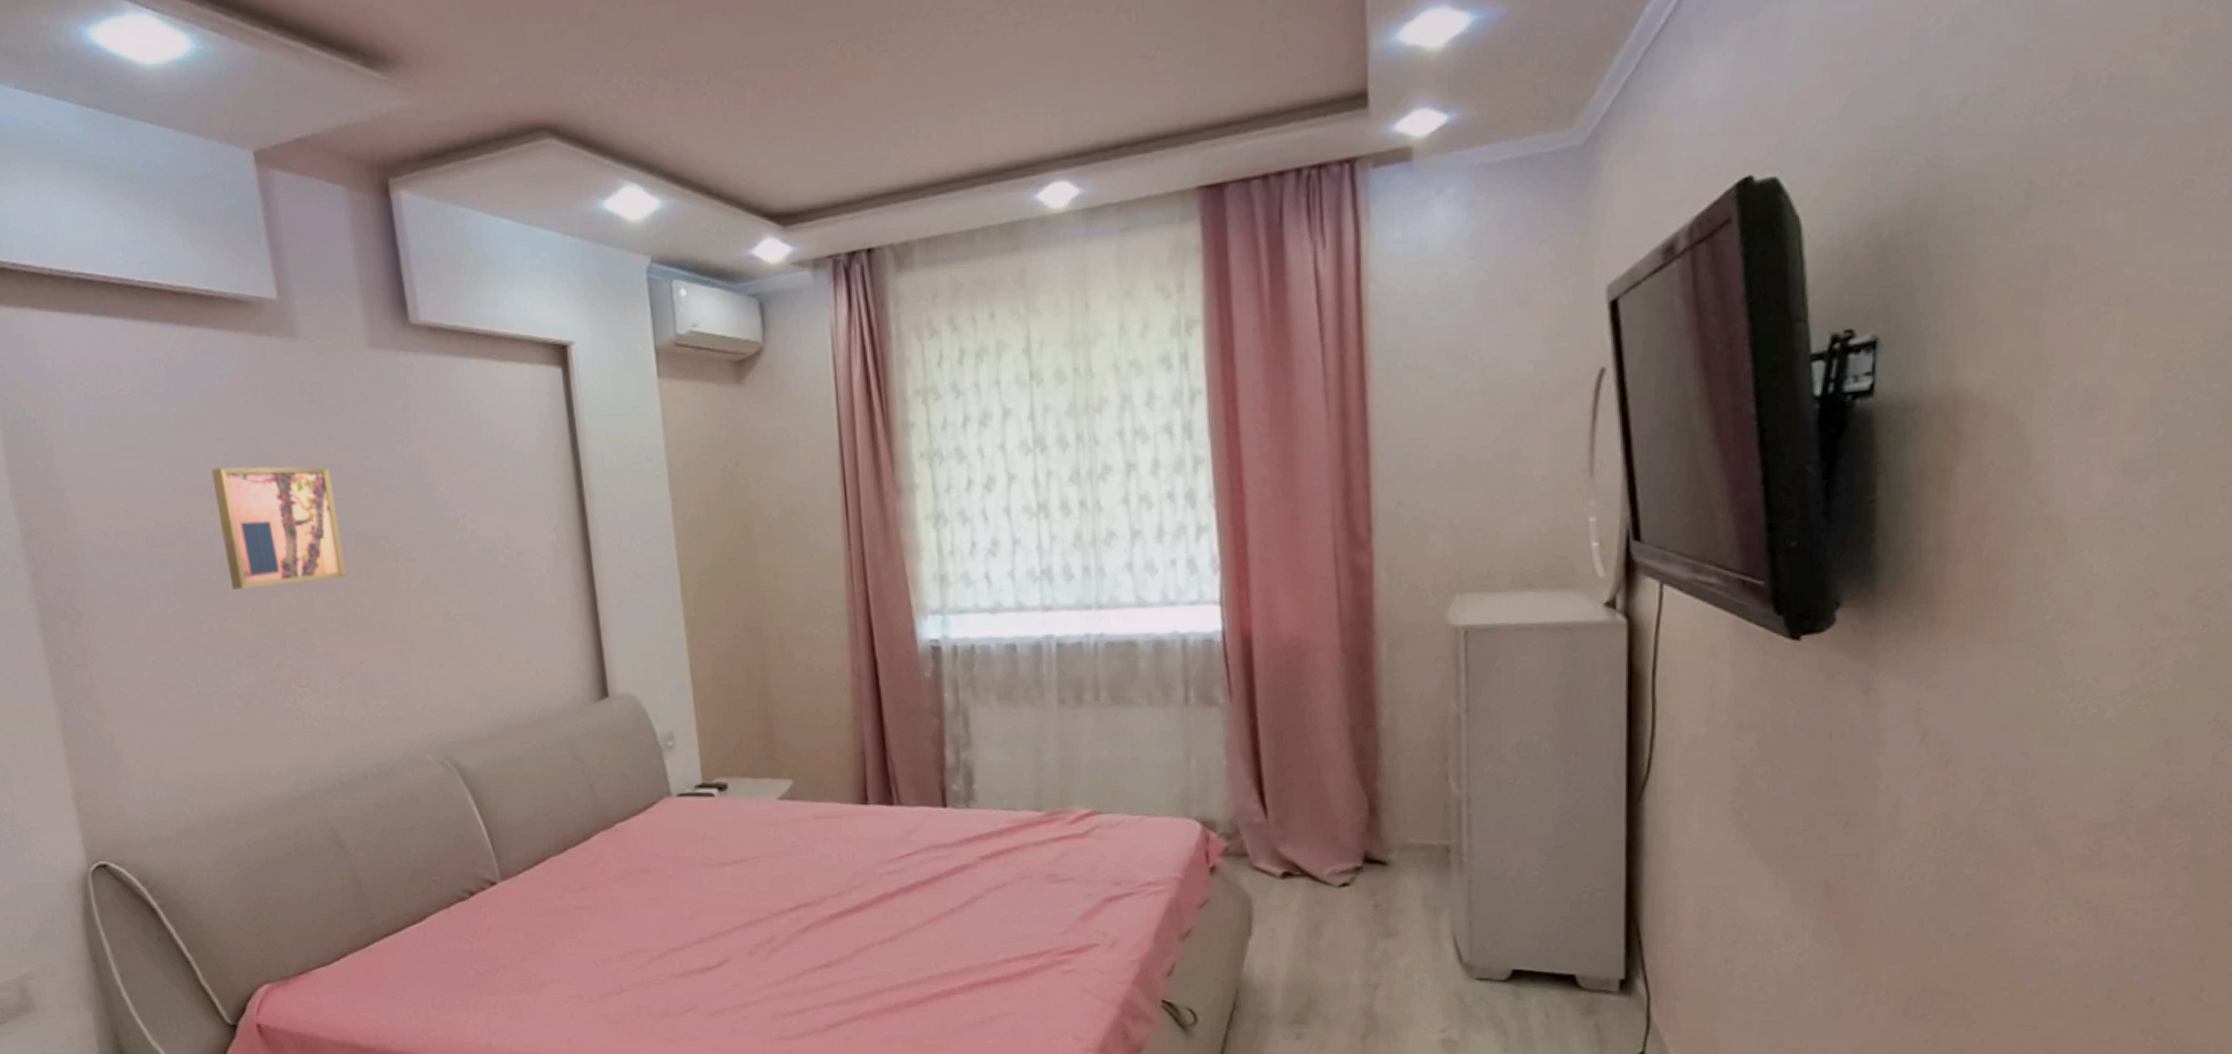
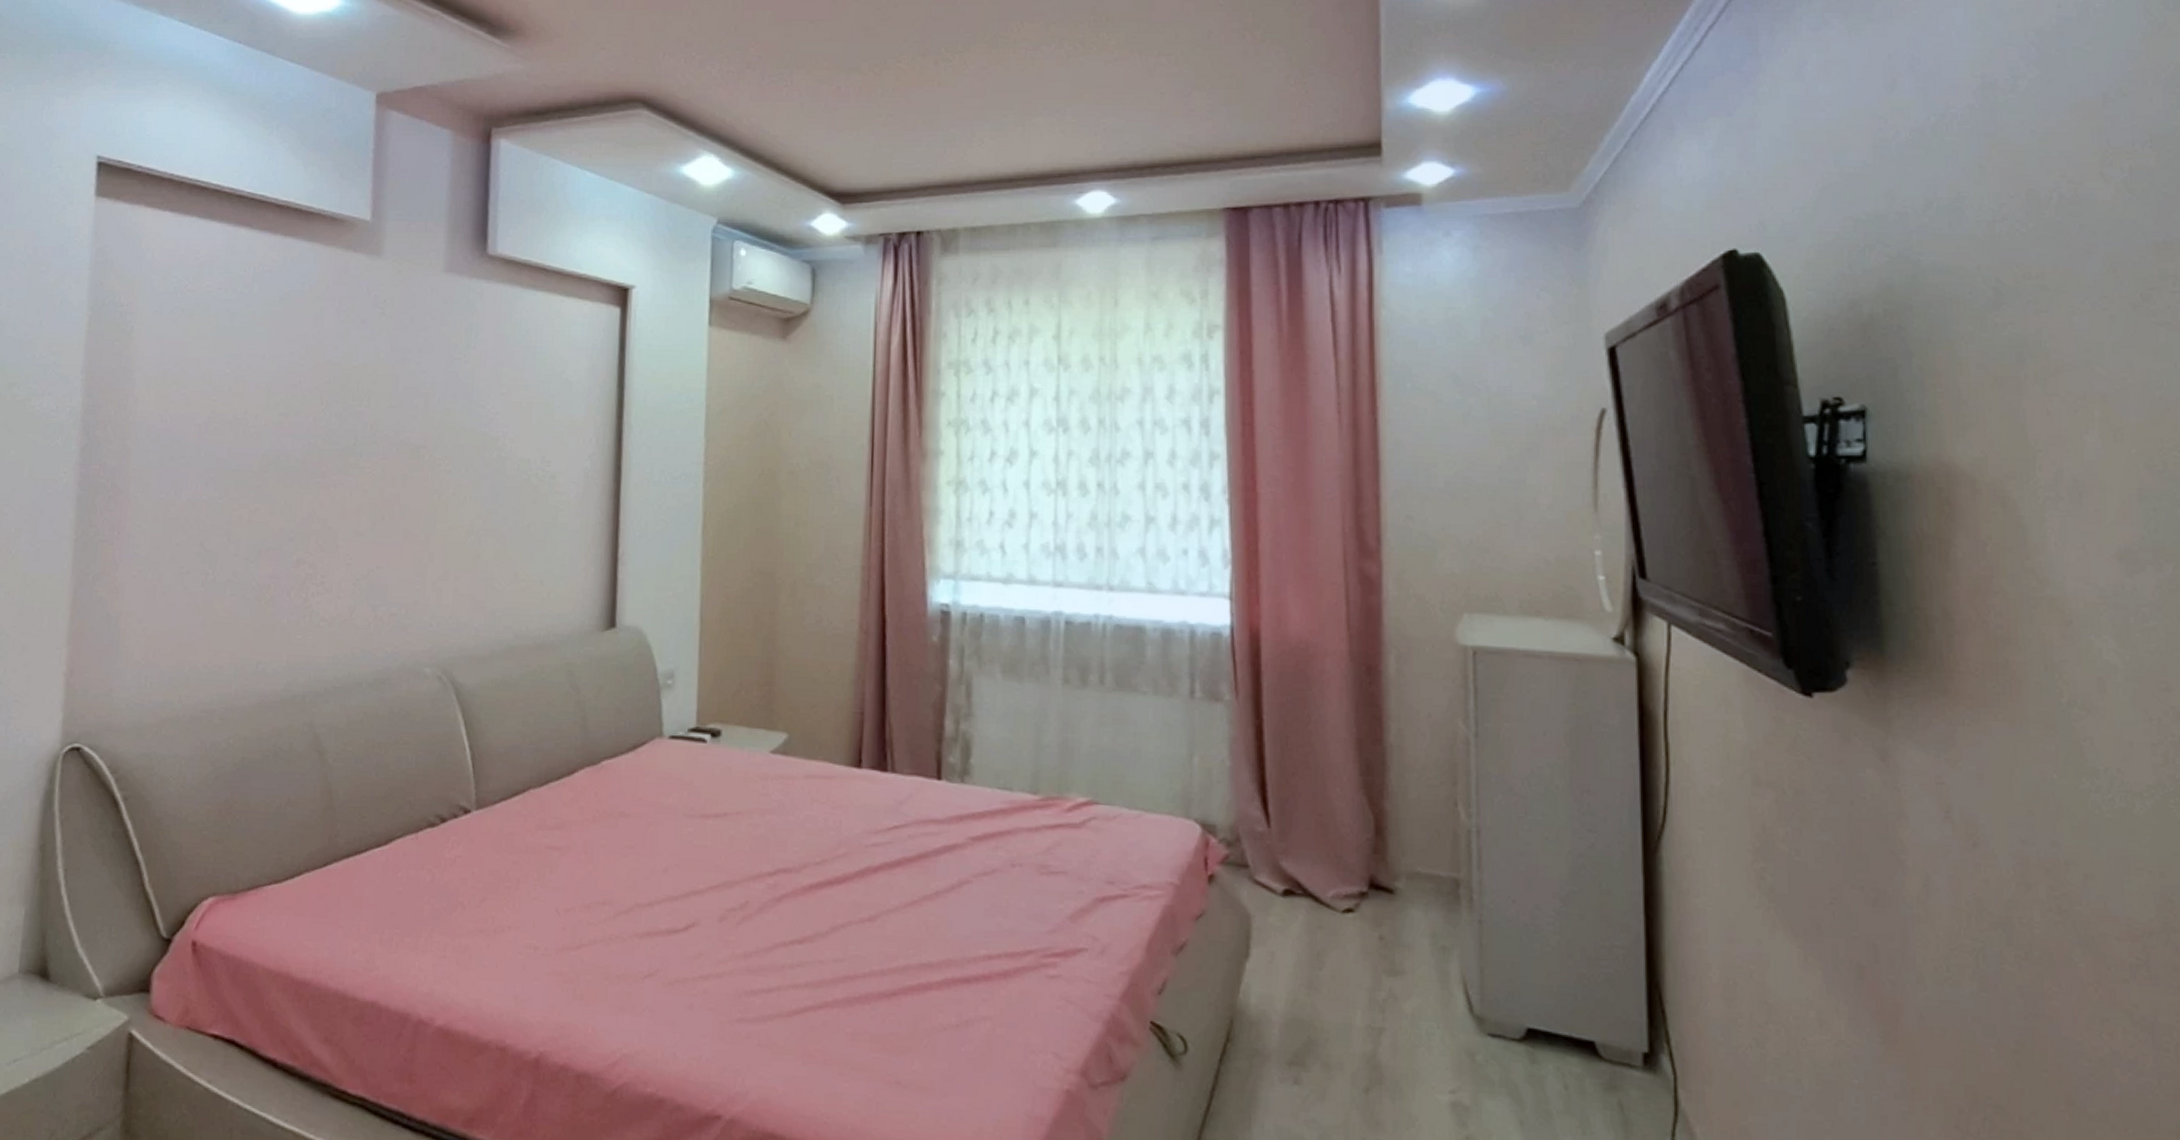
wall art: present [211,465,347,590] -> none [269,366,387,483]

